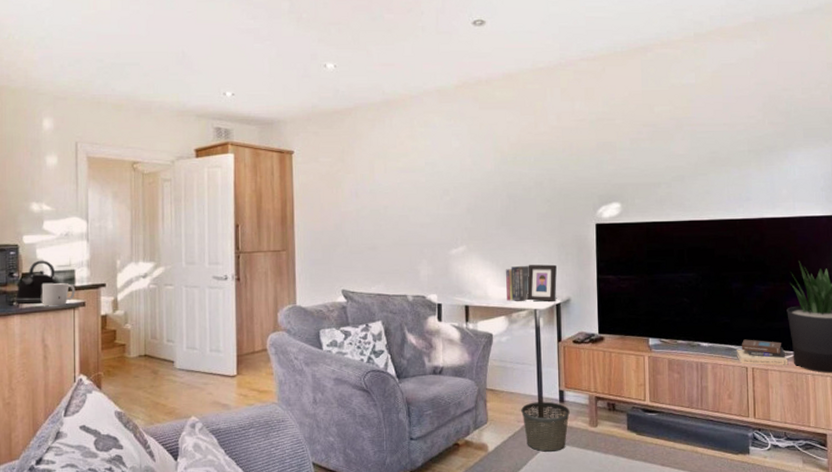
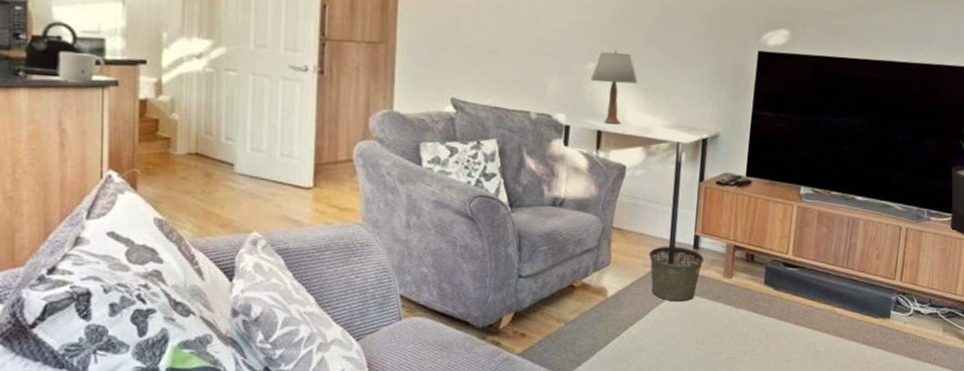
table lamp: none [455,236,495,299] -> present [590,50,638,124]
books: present [505,265,530,301] -> none [646,90,678,132]
picture frame: present [527,264,557,302] -> none [670,91,708,135]
books: present [736,339,789,366] -> none [891,196,945,229]

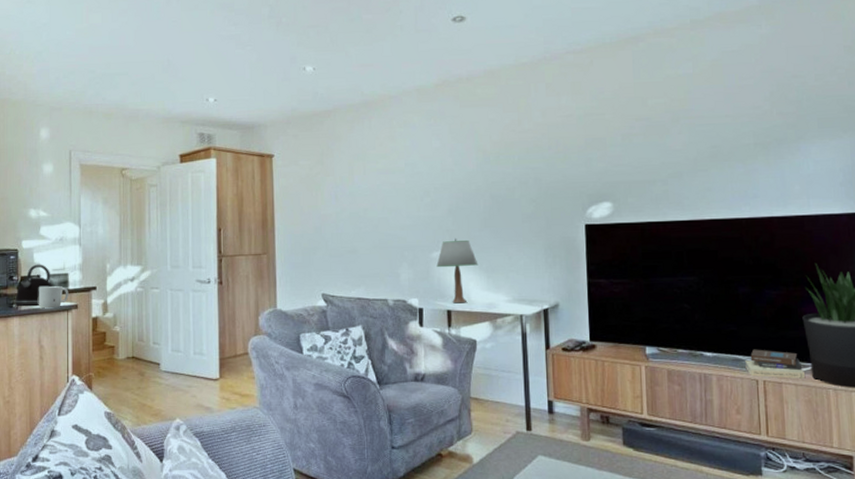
basket: present [649,246,704,302] -> none [507,412,560,466]
books: none [891,196,945,229] -> present [744,349,806,380]

